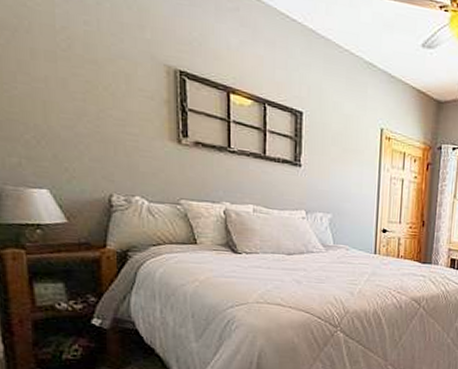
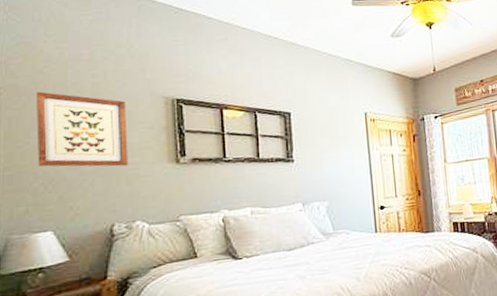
wall art: none [20,28,126,136] -> present [35,91,128,167]

